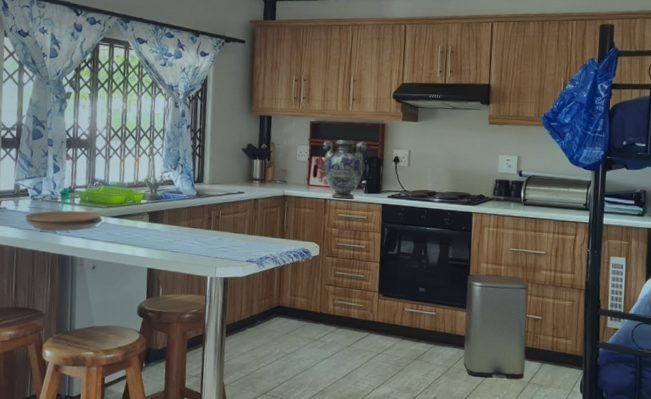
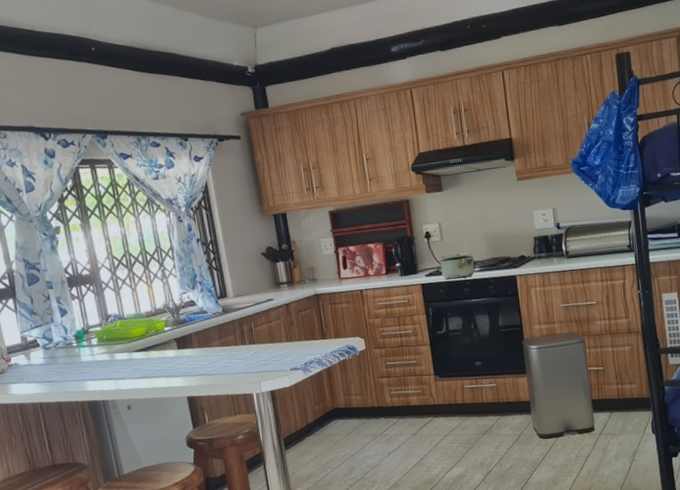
plate: present [25,210,102,232] -> none [40,350,127,380]
decorative vase: present [322,139,367,199] -> none [347,222,397,287]
saucepan: none [403,181,436,206] -> present [440,252,475,280]

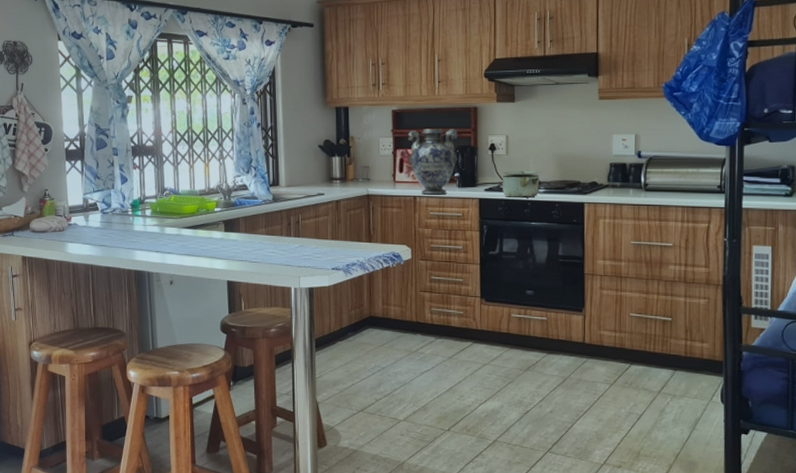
decorative vase: none [347,222,397,287] -> present [408,128,458,195]
pedal bin: present [522,332,595,439] -> none [581,272,655,390]

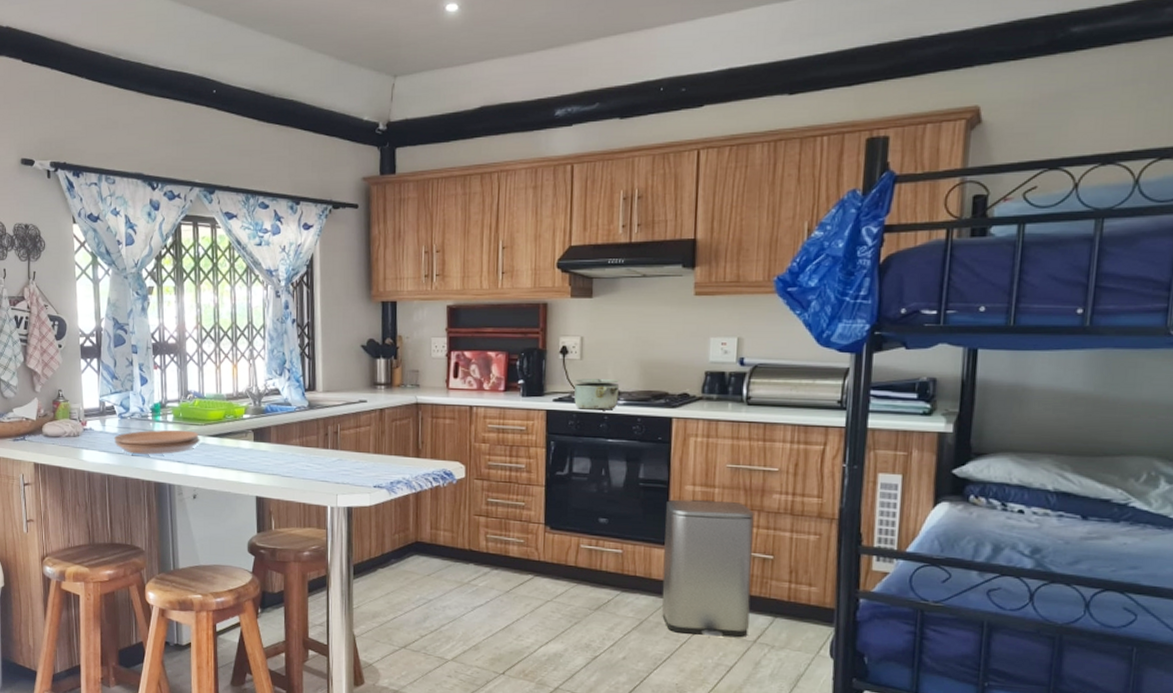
plate: none [96,223,176,246] -> present [113,429,200,455]
decorative vase: present [408,128,458,195] -> none [464,326,523,405]
pedal bin: none [581,272,655,390] -> present [661,499,754,638]

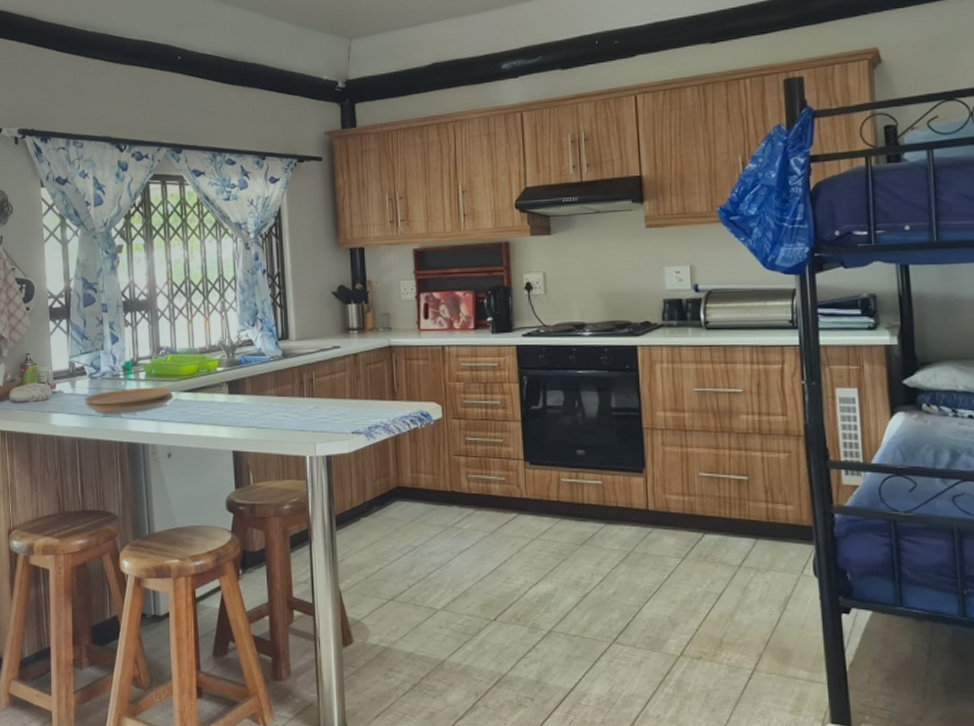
saucepan: present [574,378,620,410] -> none [542,312,585,343]
pedal bin: present [661,499,754,638] -> none [639,424,733,564]

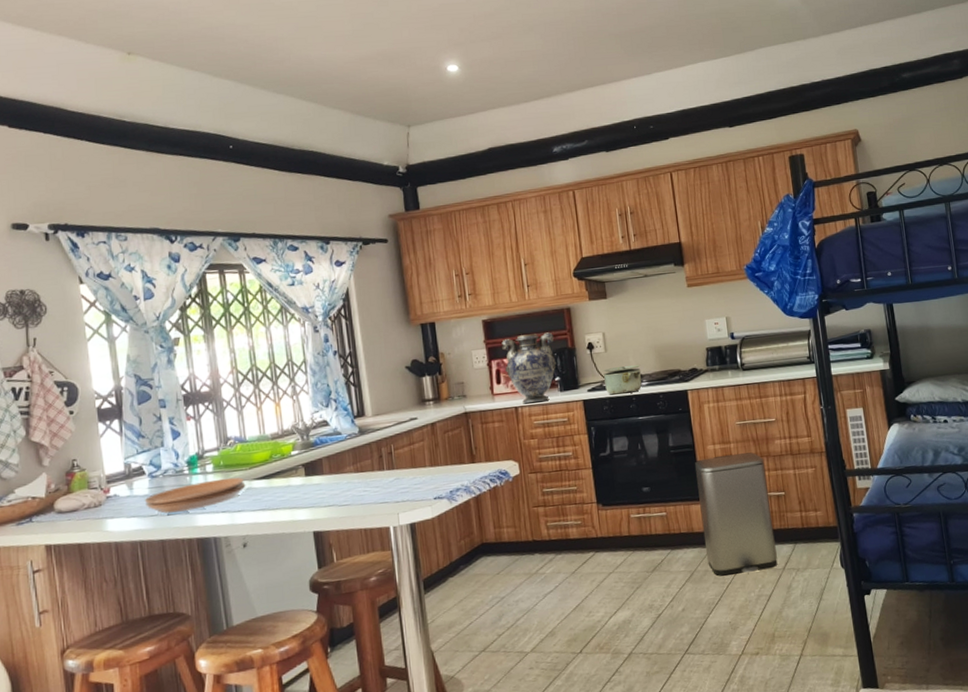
decorative vase: none [432,267,489,343] -> present [501,332,556,404]
saucepan: none [542,312,585,343] -> present [603,365,642,395]
pedal bin: none [639,424,733,564] -> present [694,452,778,576]

